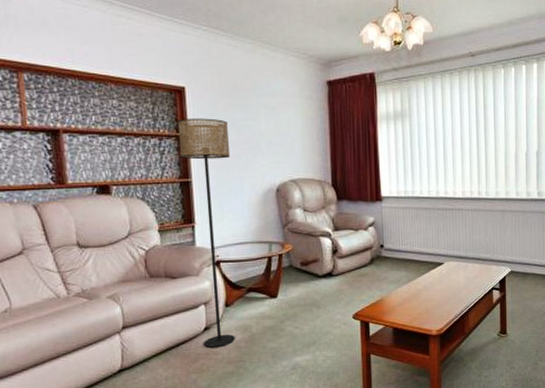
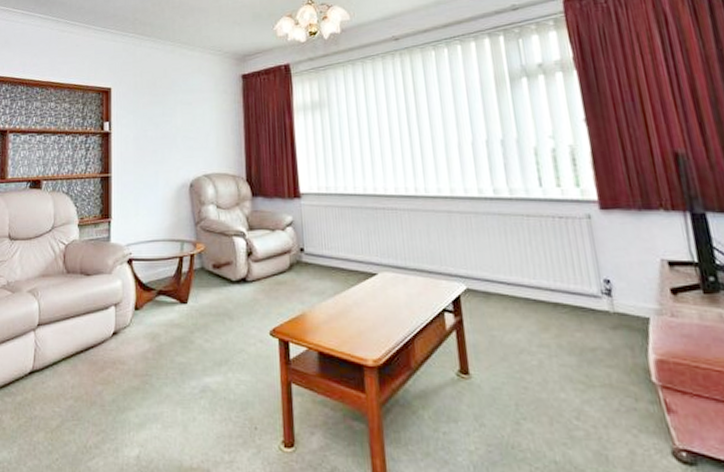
floor lamp: present [177,118,235,348] -> none [102,115,148,356]

